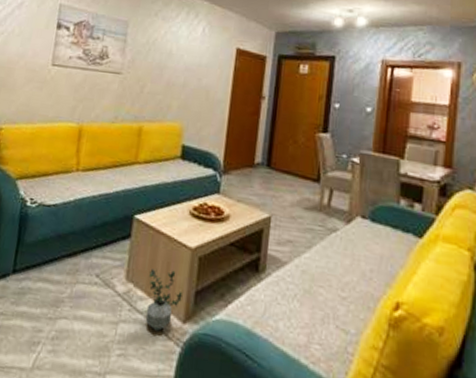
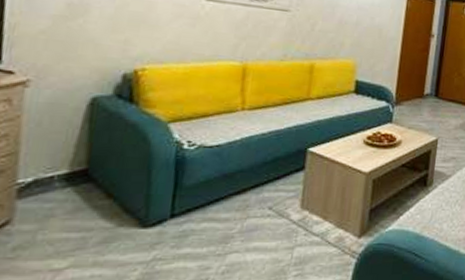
potted plant: present [145,268,183,332] -> none [321,194,358,249]

